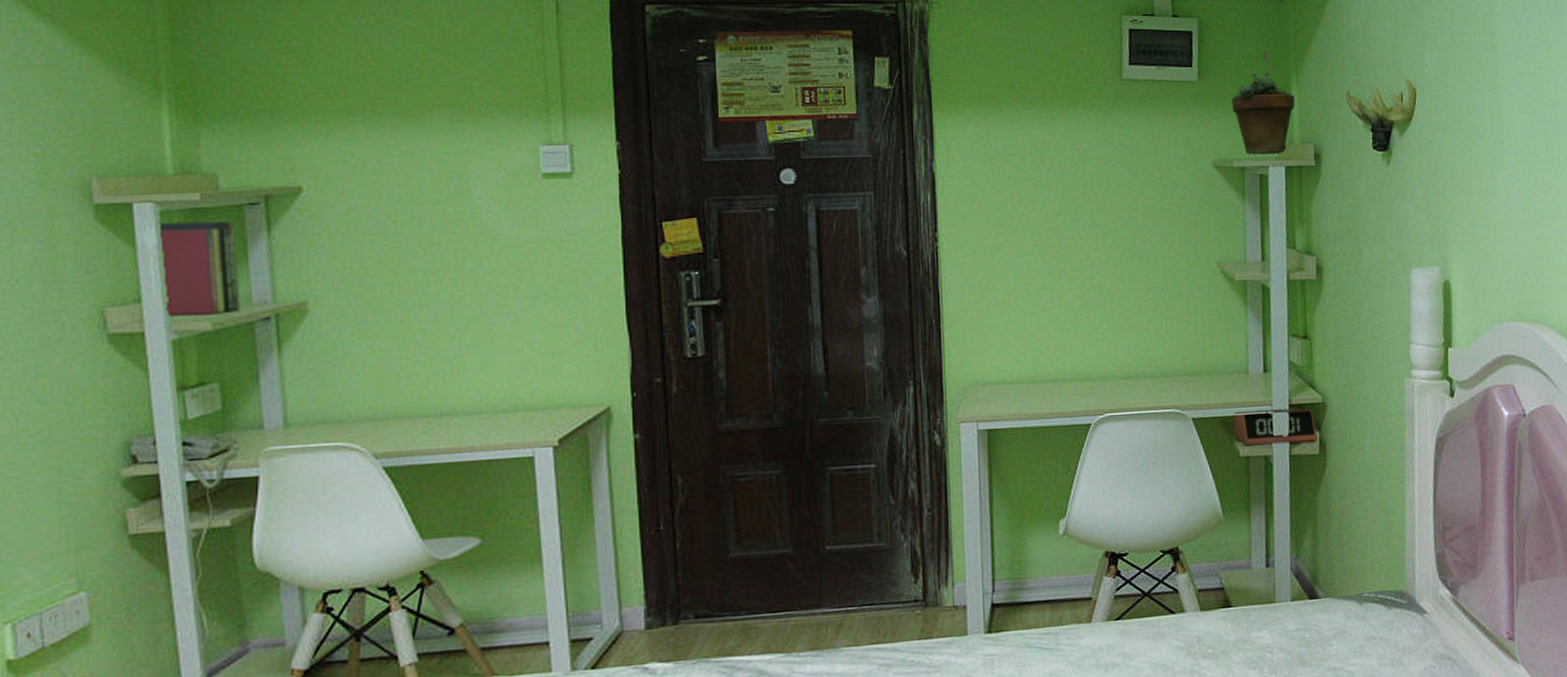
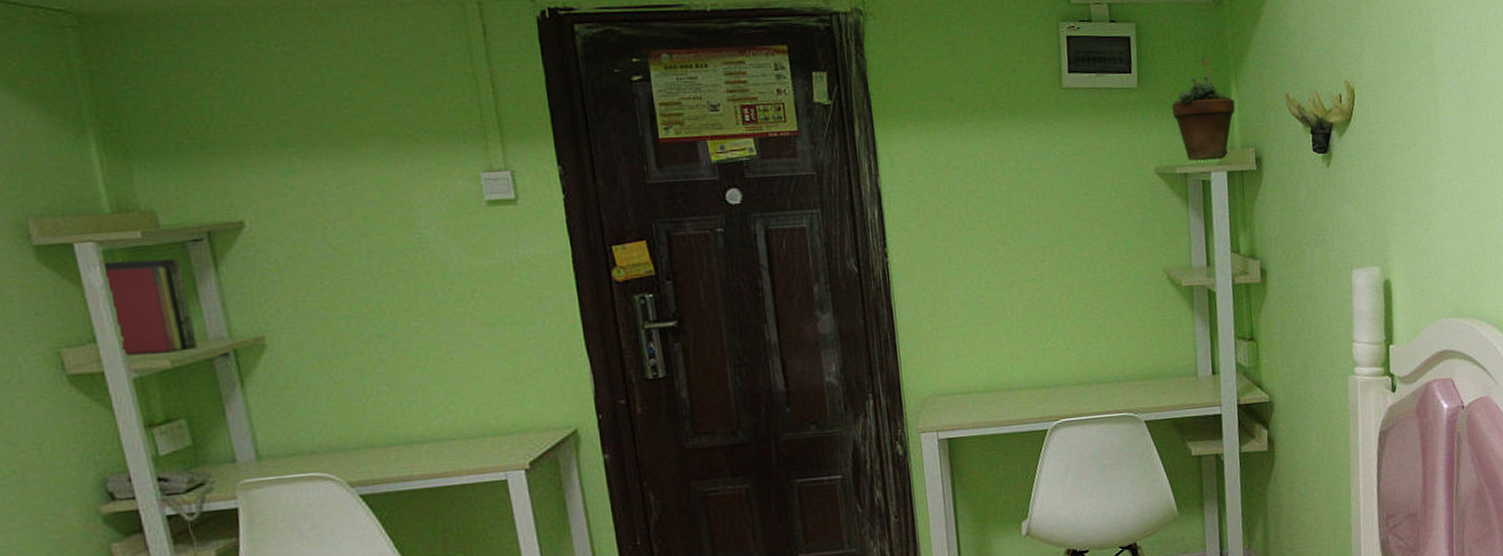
alarm clock: present [1233,408,1318,446] -> none [1184,407,1266,446]

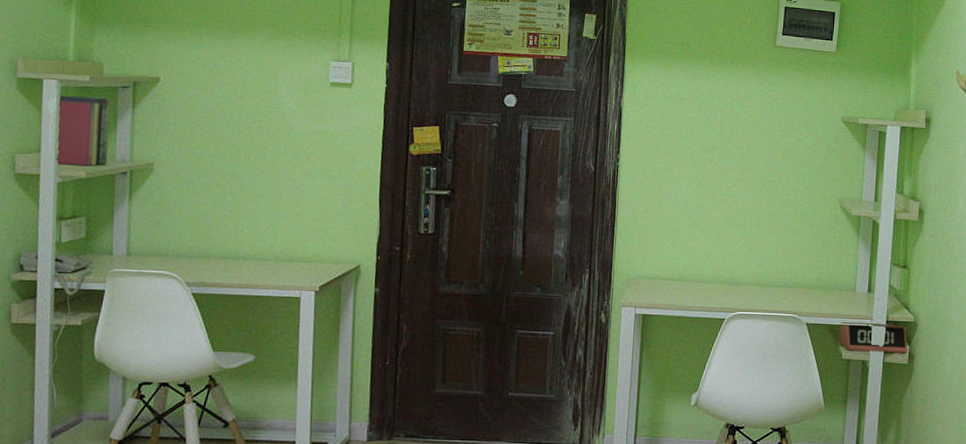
succulent plant: present [1171,54,1235,161] -> none [861,32,914,116]
alarm clock: none [1184,407,1266,446] -> present [839,321,908,353]

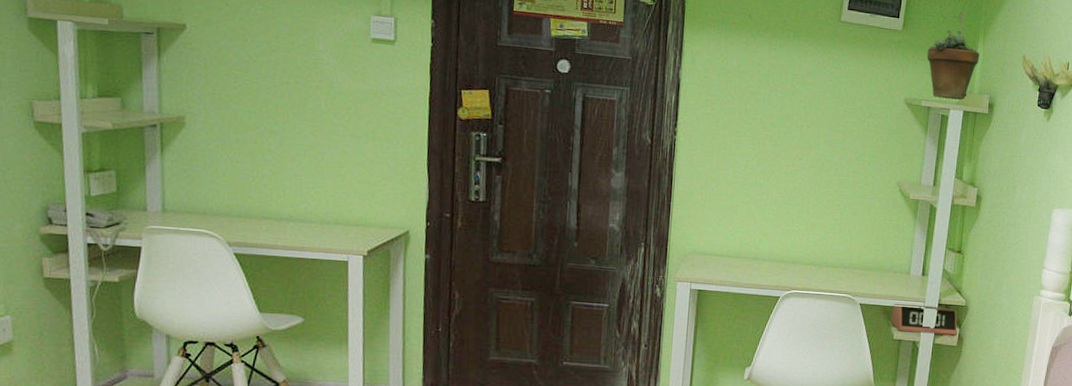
books: present [55,94,111,166] -> none [75,38,135,117]
succulent plant: none [861,32,914,116] -> present [927,12,980,100]

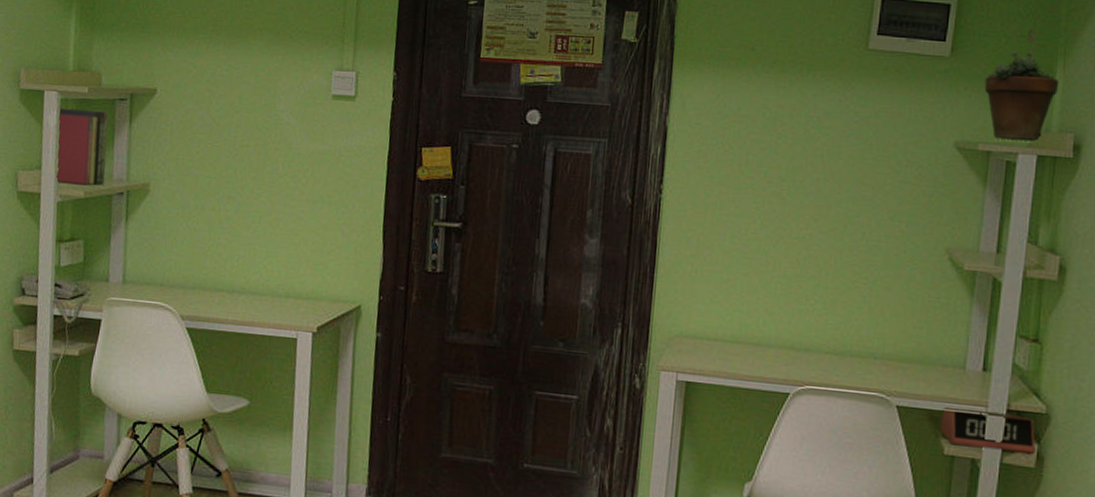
books: none [75,38,135,117] -> present [55,107,109,185]

